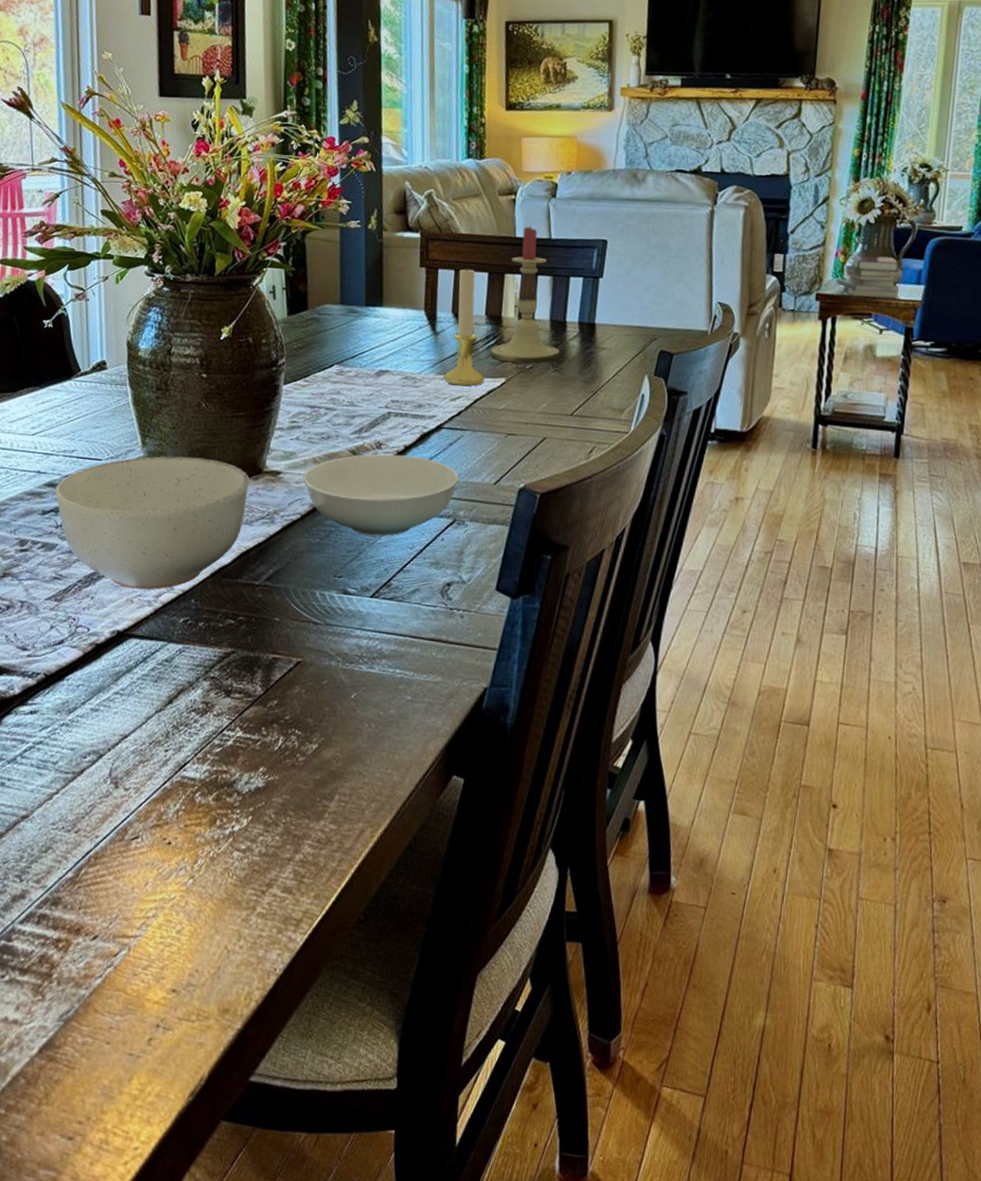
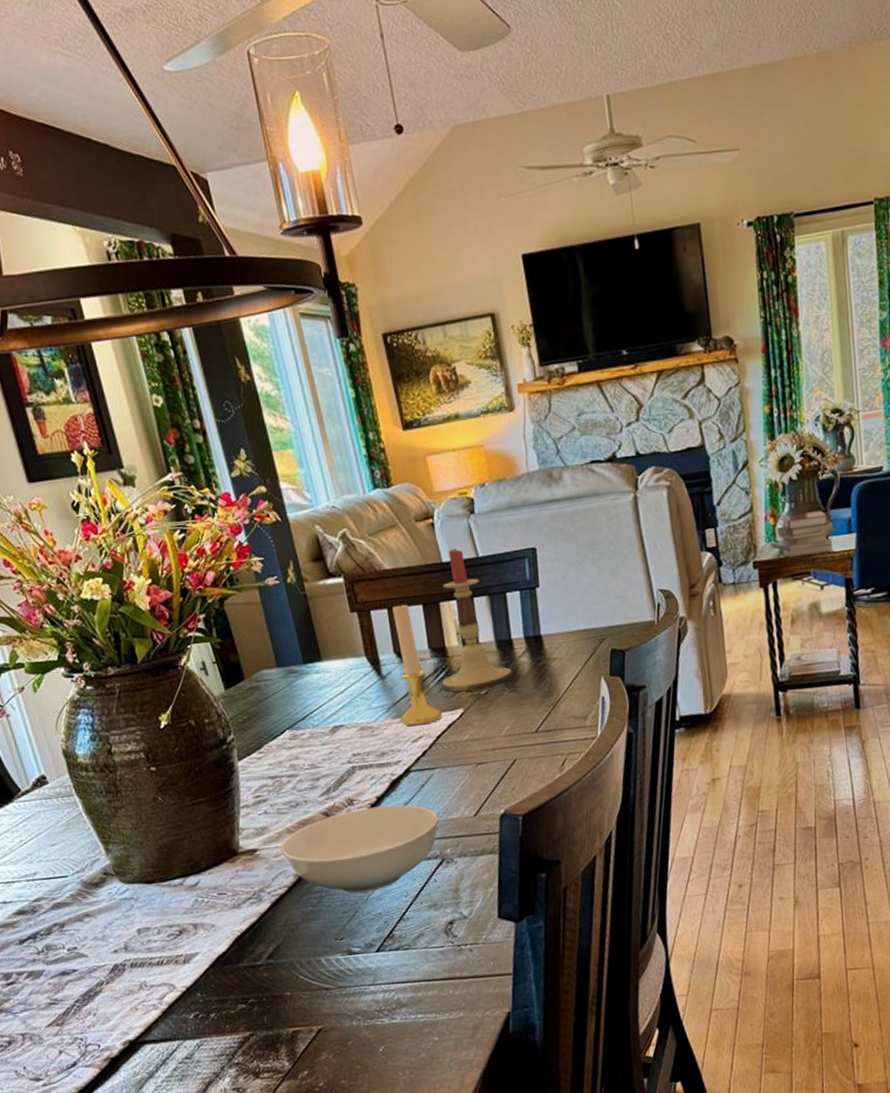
bowl: present [55,456,250,590] -> none [26,851,231,997]

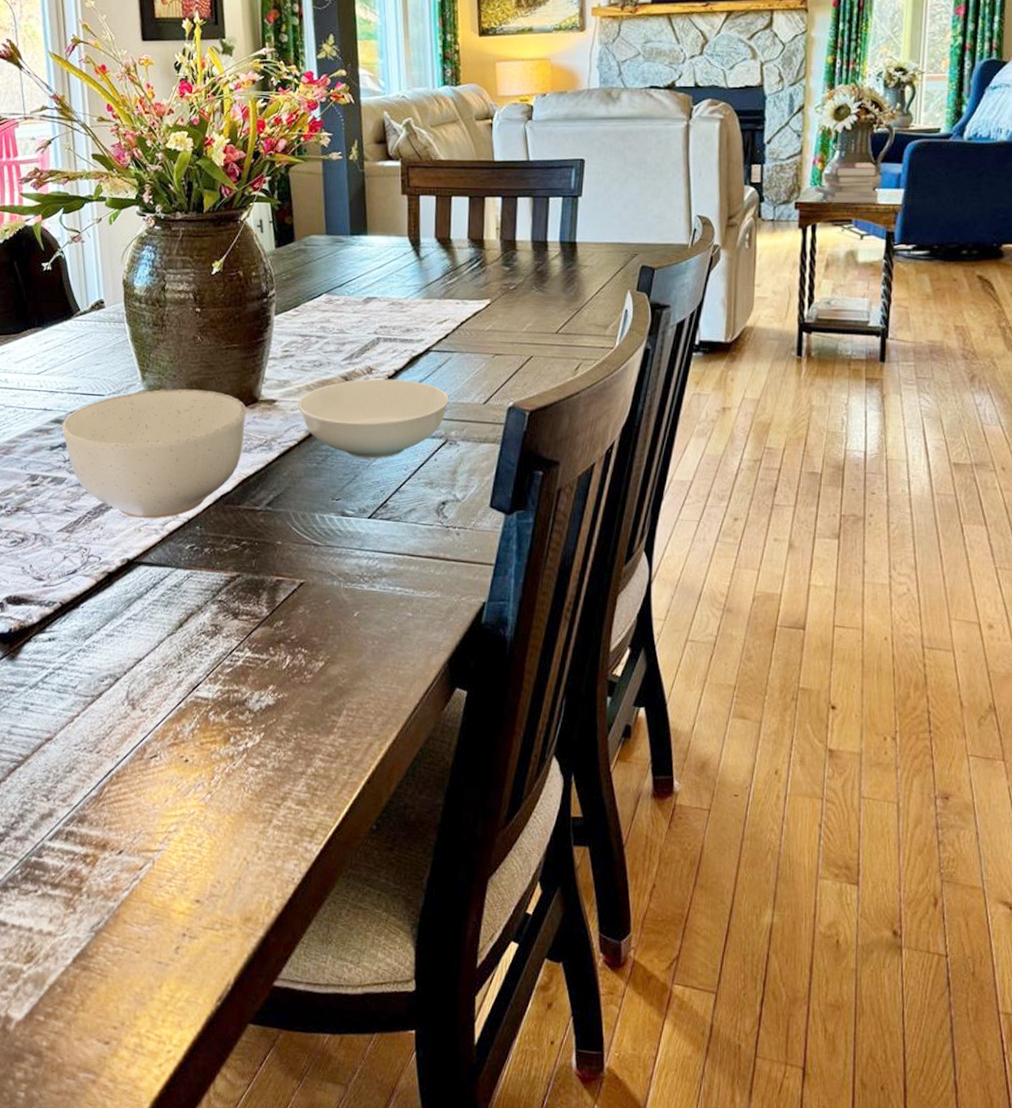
bowl: none [26,851,231,997] -> present [62,388,247,519]
candle holder: present [392,603,443,726] -> none [430,193,470,309]
candlestick: present [442,548,514,693] -> none [475,149,544,285]

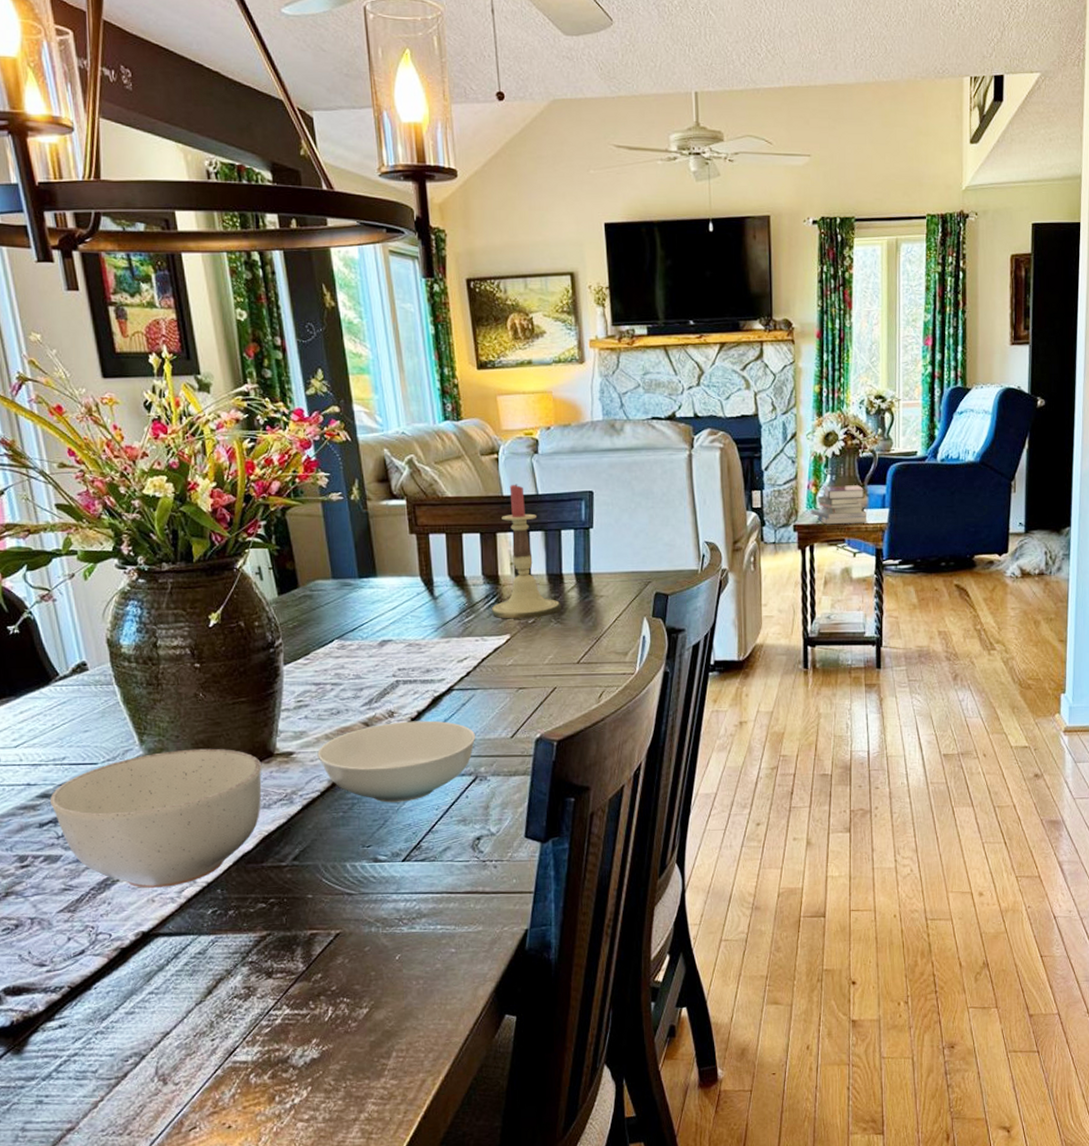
candlestick: none [475,149,544,285] -> present [492,484,561,619]

